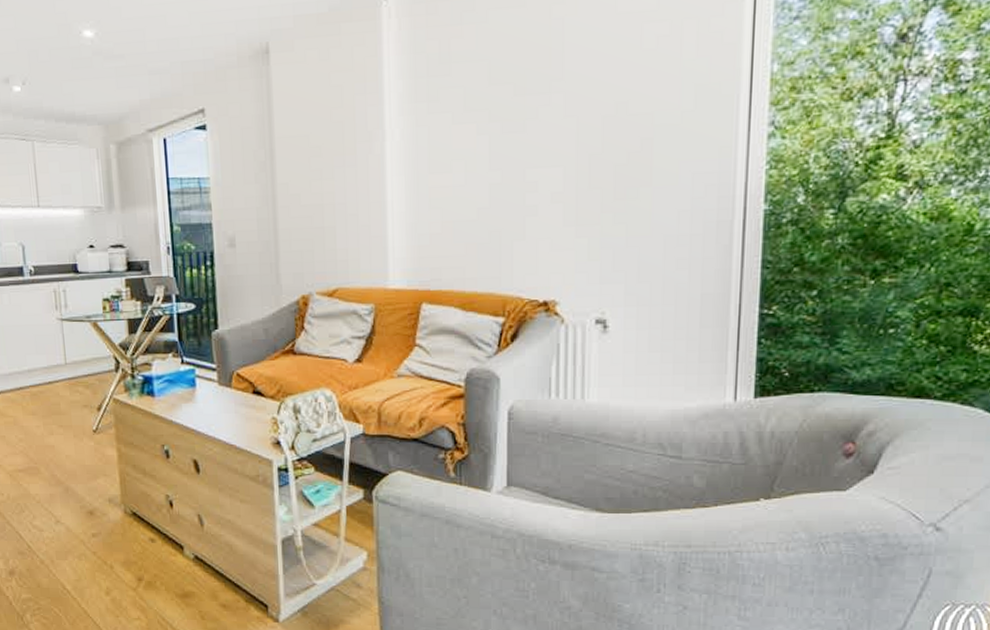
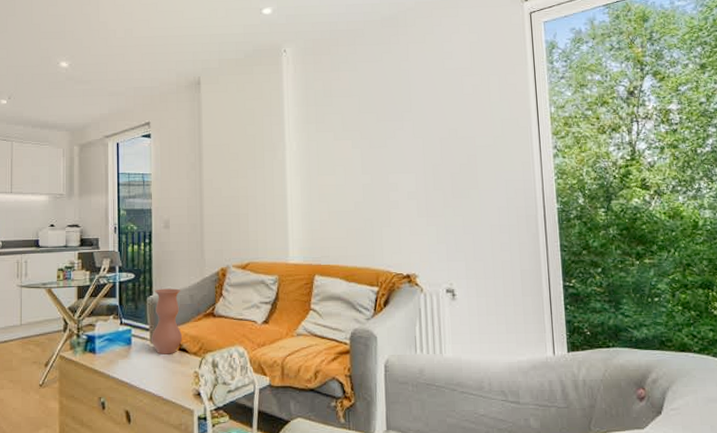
vase: none [218,321,257,398] -> present [151,288,183,355]

